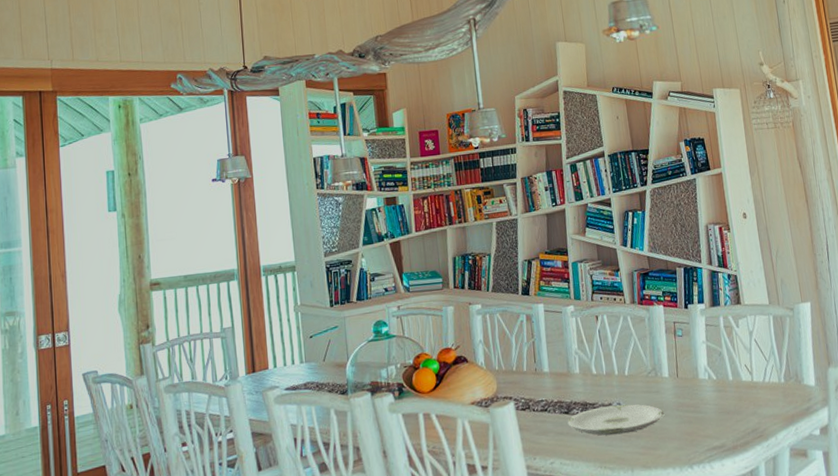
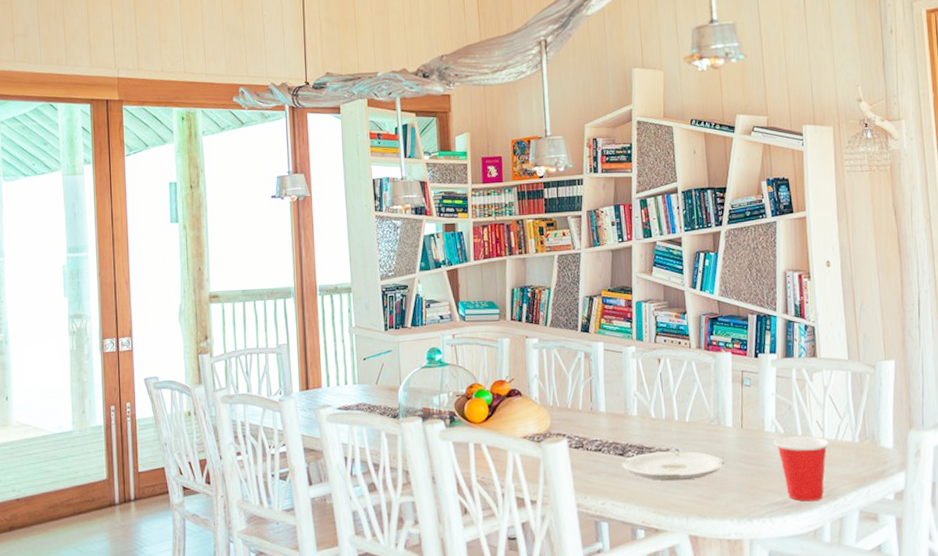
cup: none [708,380,759,444] -> present [774,436,830,502]

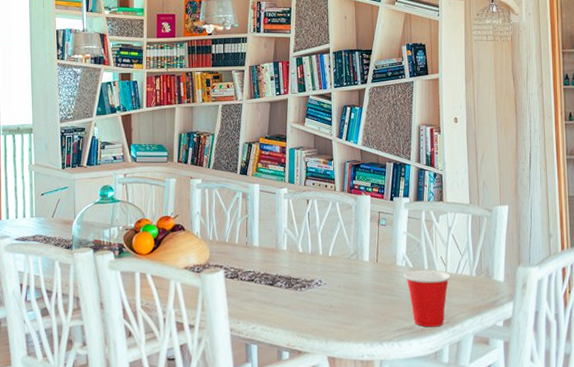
plate: present [622,451,724,481] -> none [271,282,361,309]

